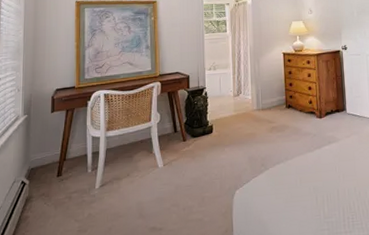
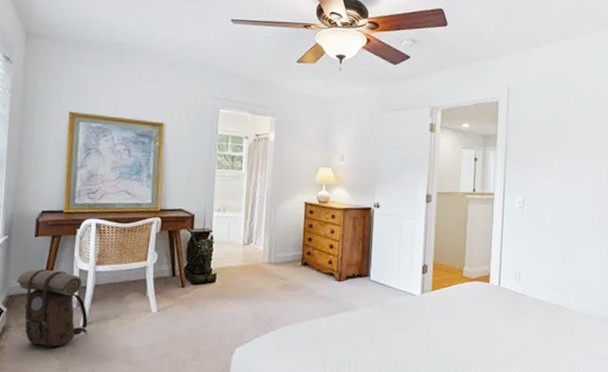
backpack: none [36,140,102,212] -> present [16,269,88,347]

